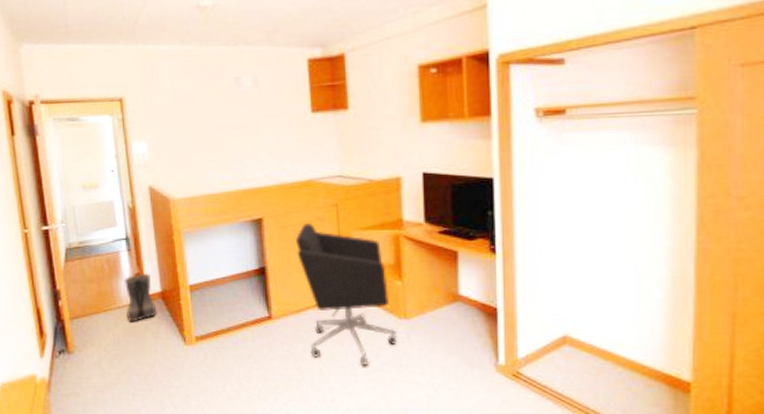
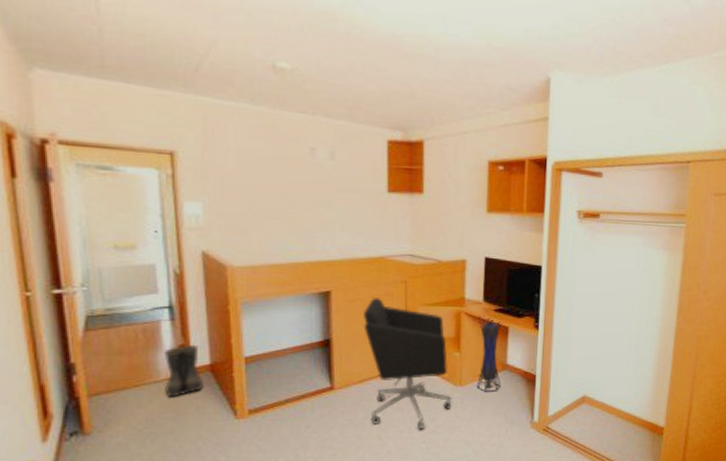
lantern: none [420,237,454,327] -> present [477,314,502,392]

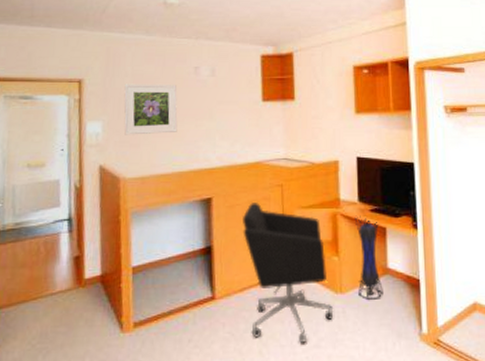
boots: present [164,345,204,398] -> none [59,256,94,310]
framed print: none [227,160,292,221] -> present [124,84,178,135]

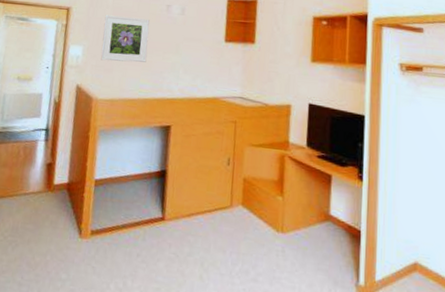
office chair: present [243,203,334,343] -> none [194,135,274,275]
lantern: present [354,215,383,300] -> none [299,159,324,244]

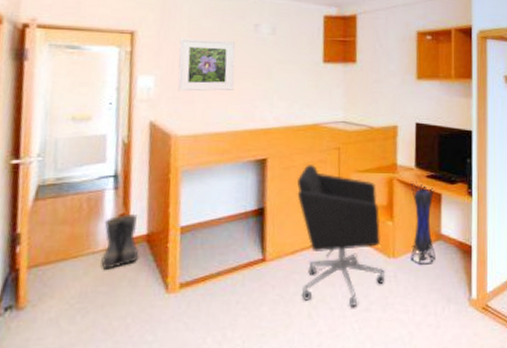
boots: none [30,164,61,210] -> present [101,215,139,269]
office chair: none [194,135,274,275] -> present [297,165,386,306]
lantern: none [299,159,324,244] -> present [410,181,435,265]

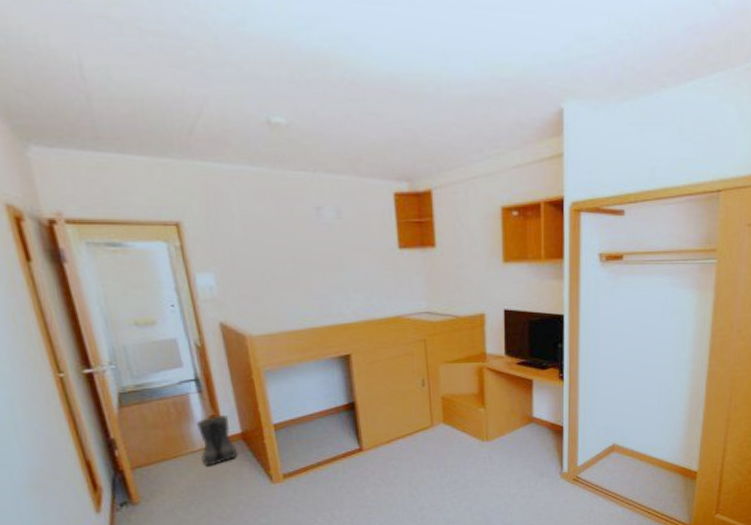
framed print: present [177,38,235,92] -> none [233,227,304,289]
office chair: present [297,165,386,306] -> none [385,358,480,485]
lantern: present [410,181,435,265] -> none [501,368,528,446]

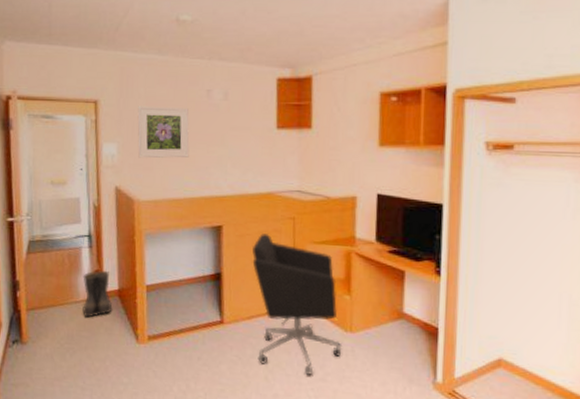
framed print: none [233,227,304,289] -> present [137,106,190,159]
office chair: none [385,358,480,485] -> present [252,234,342,375]

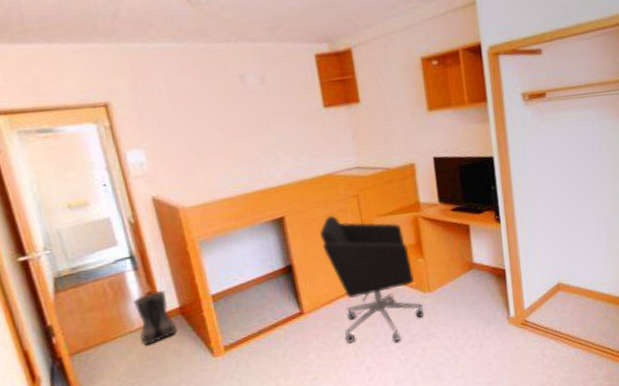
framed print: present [137,106,190,159] -> none [161,98,233,161]

